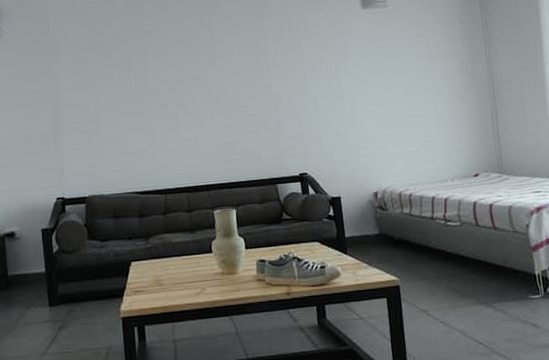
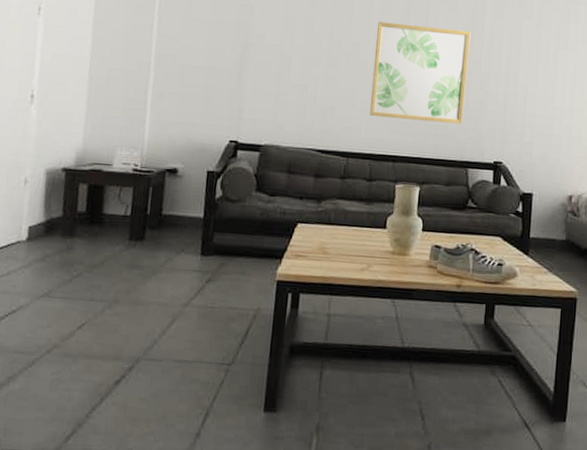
wall art: none [171,59,264,153] -> present [369,22,471,124]

